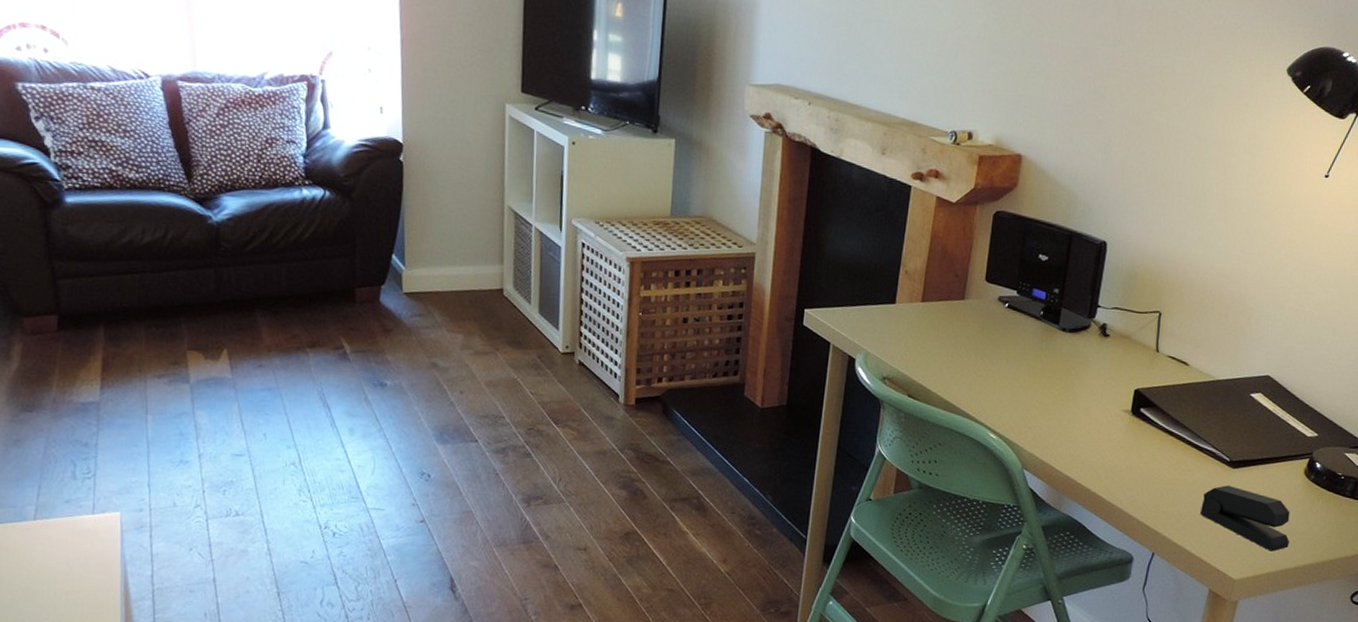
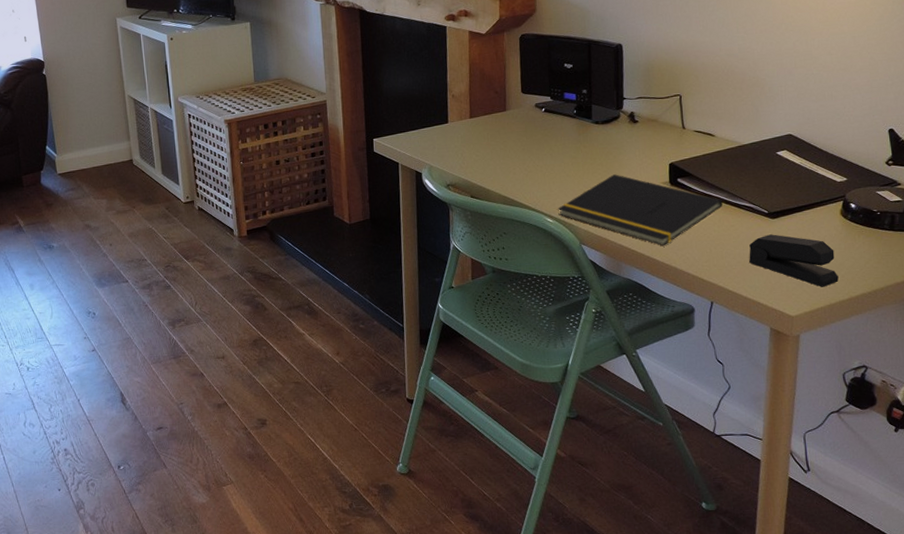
notepad: none [1004,393,1184,483] -> present [558,174,723,246]

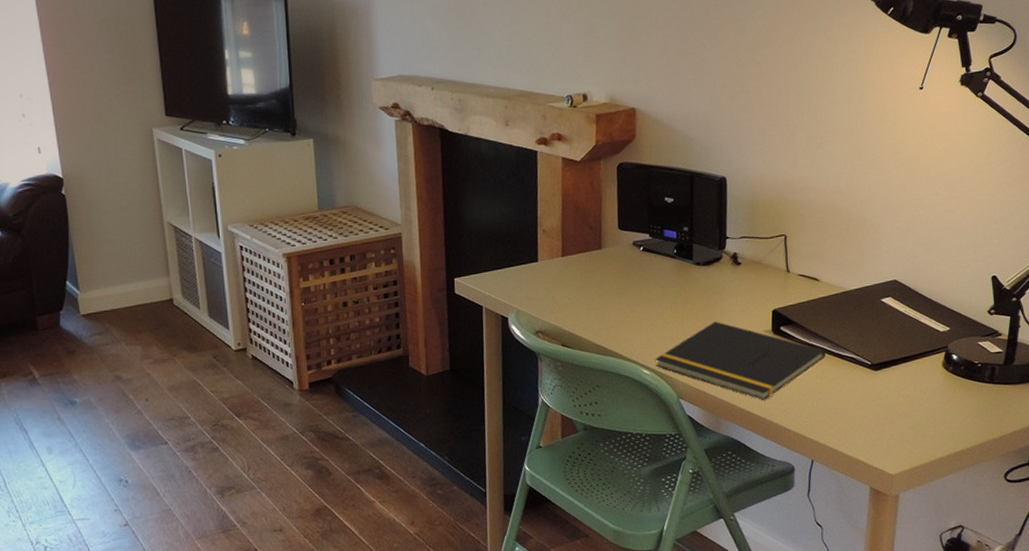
stapler: present [749,234,839,287] -> none [851,387,939,444]

